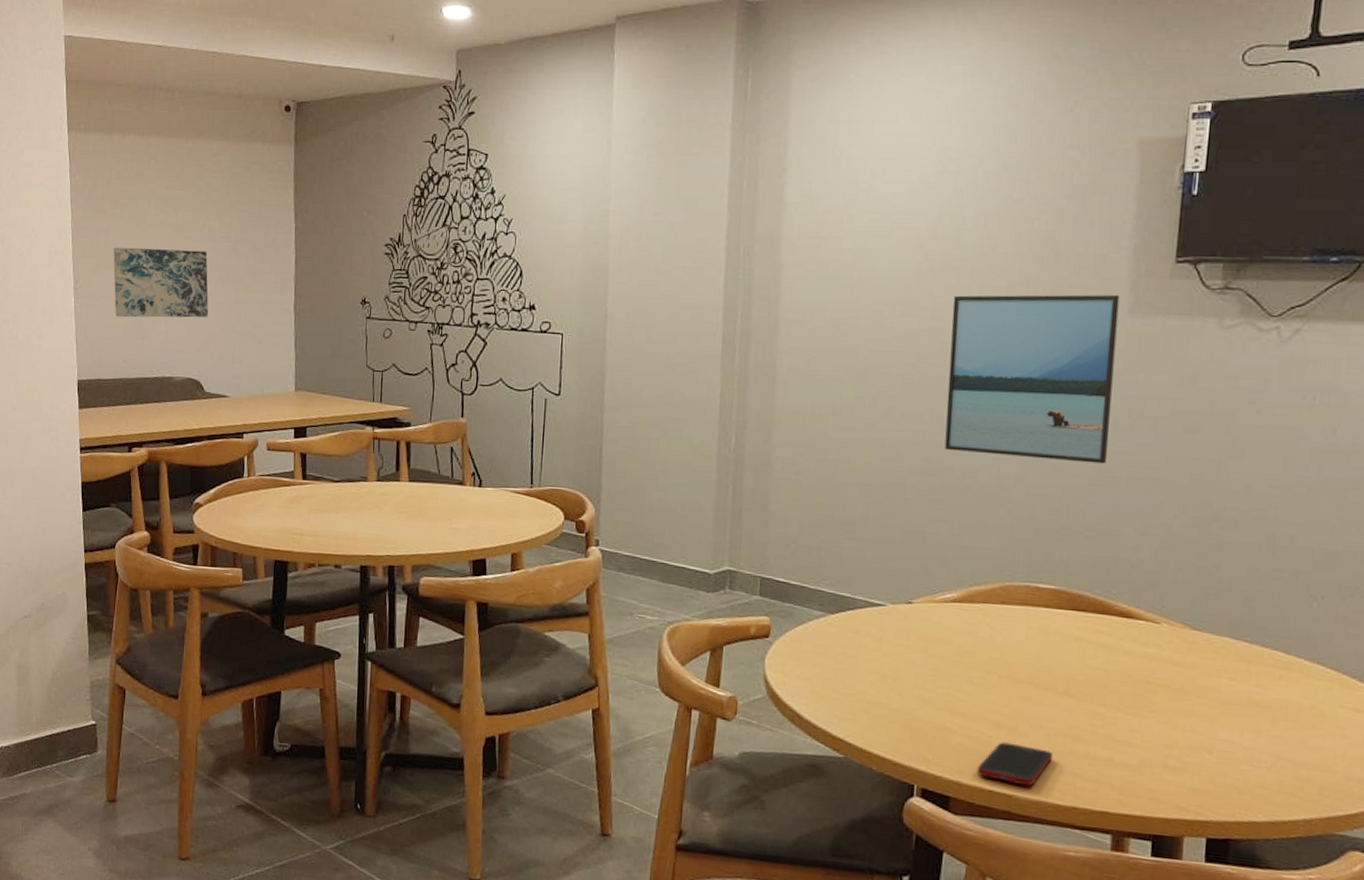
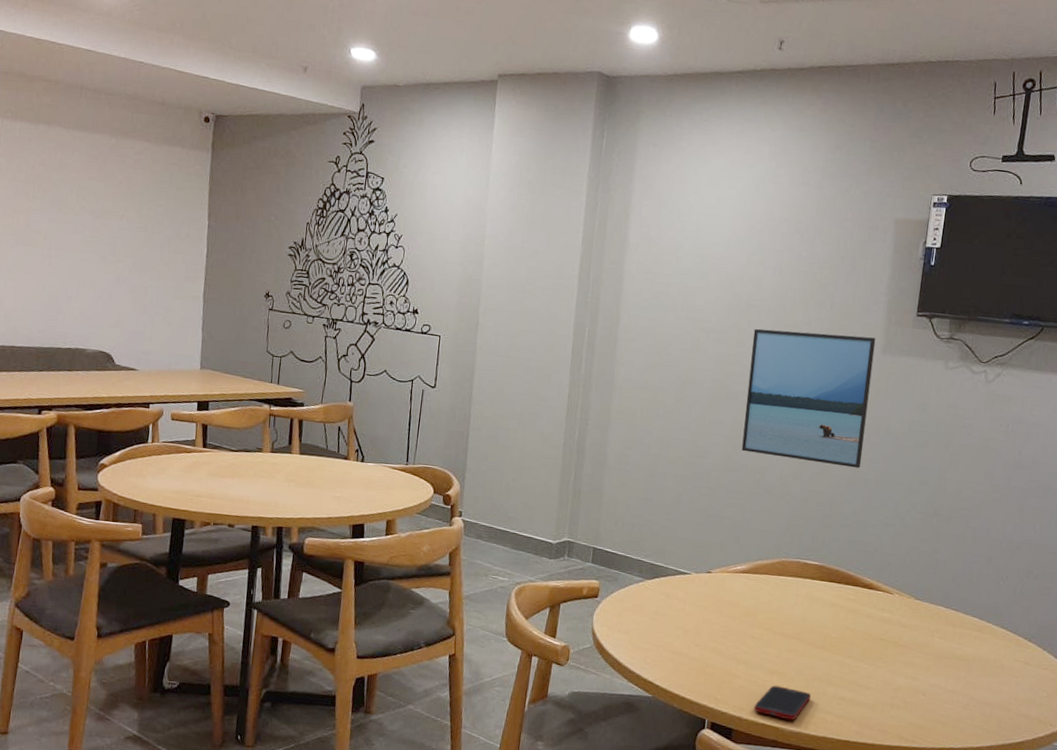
wall art: present [113,247,209,318] -> none [32,227,125,298]

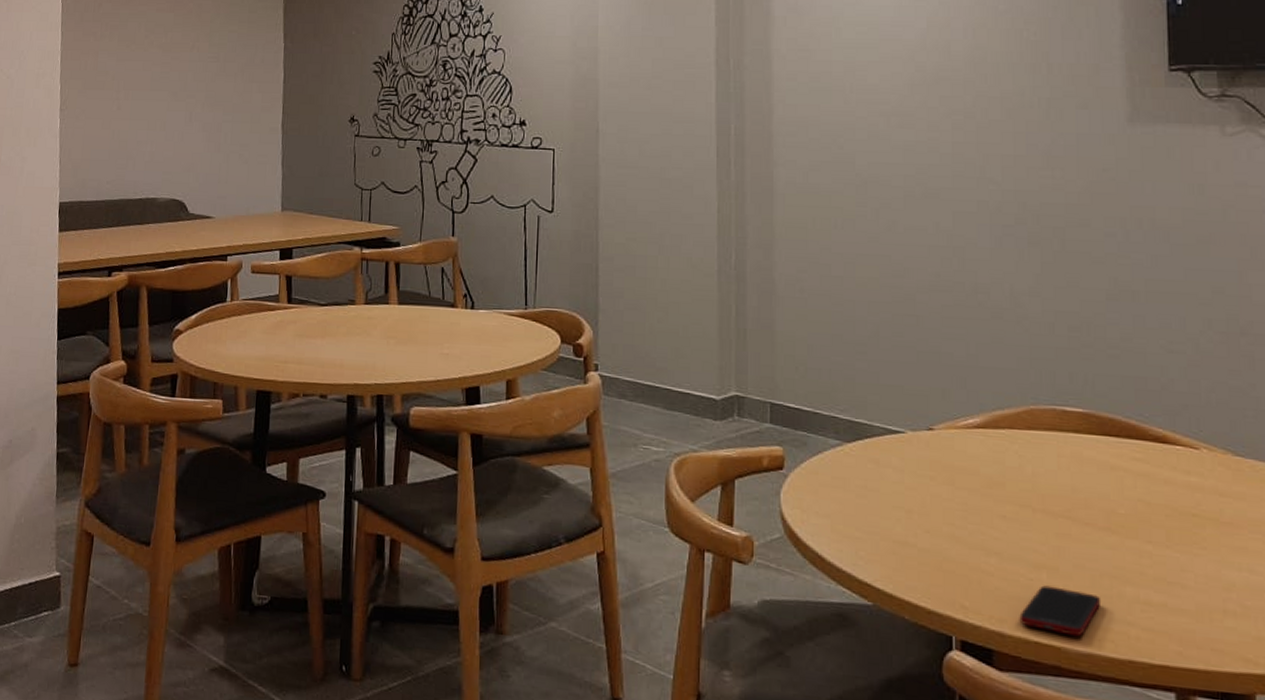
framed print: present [741,328,876,468] -> none [948,103,1123,277]

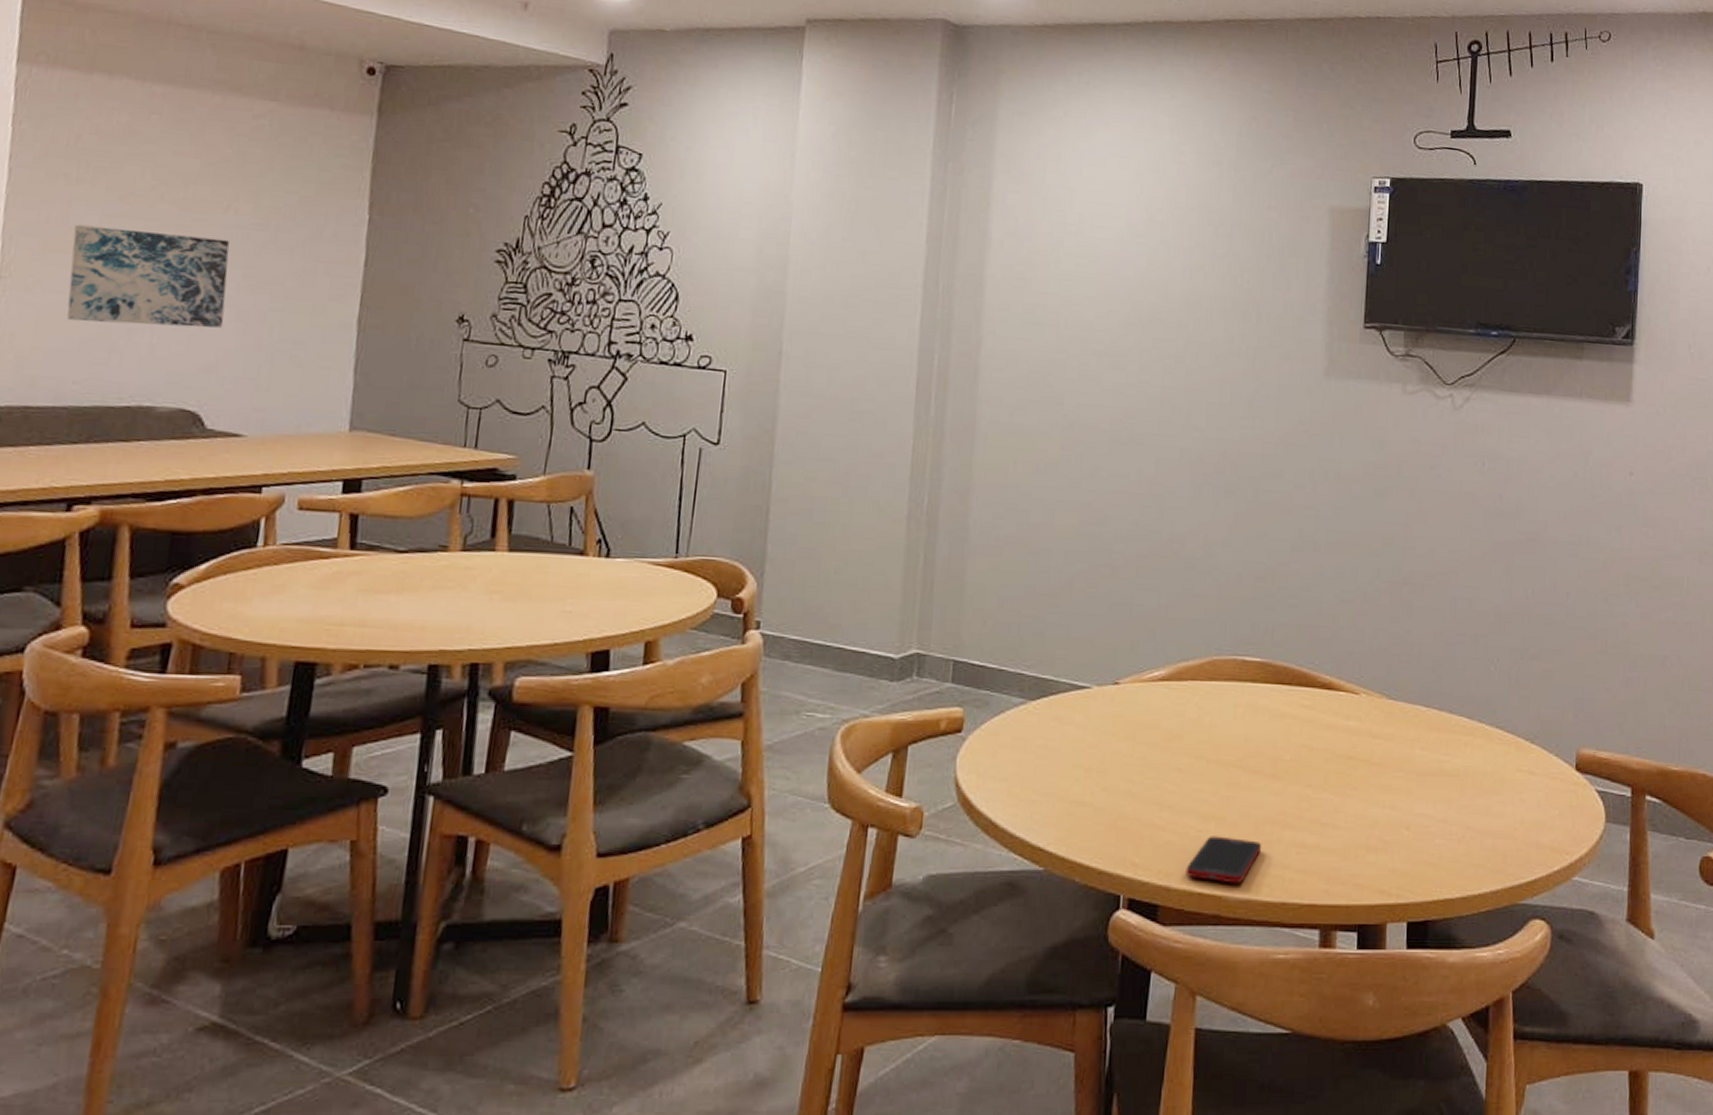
wall art: none [100,68,196,139] -> present [67,224,230,328]

